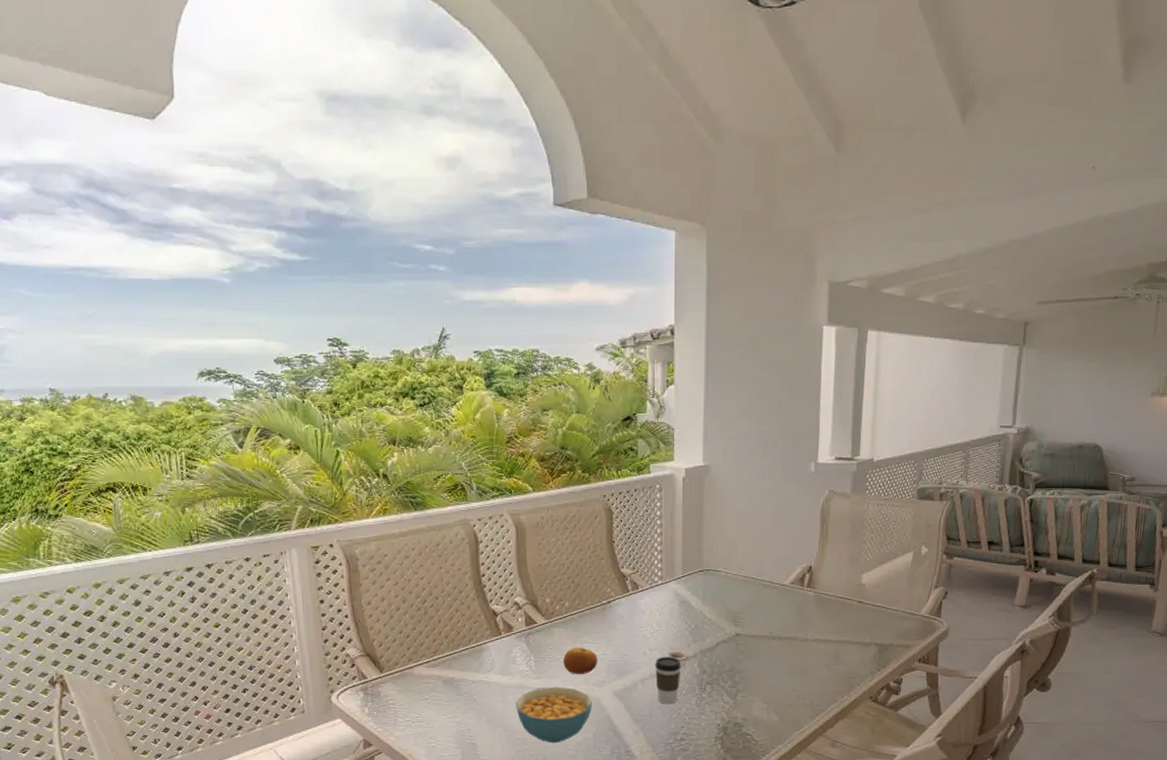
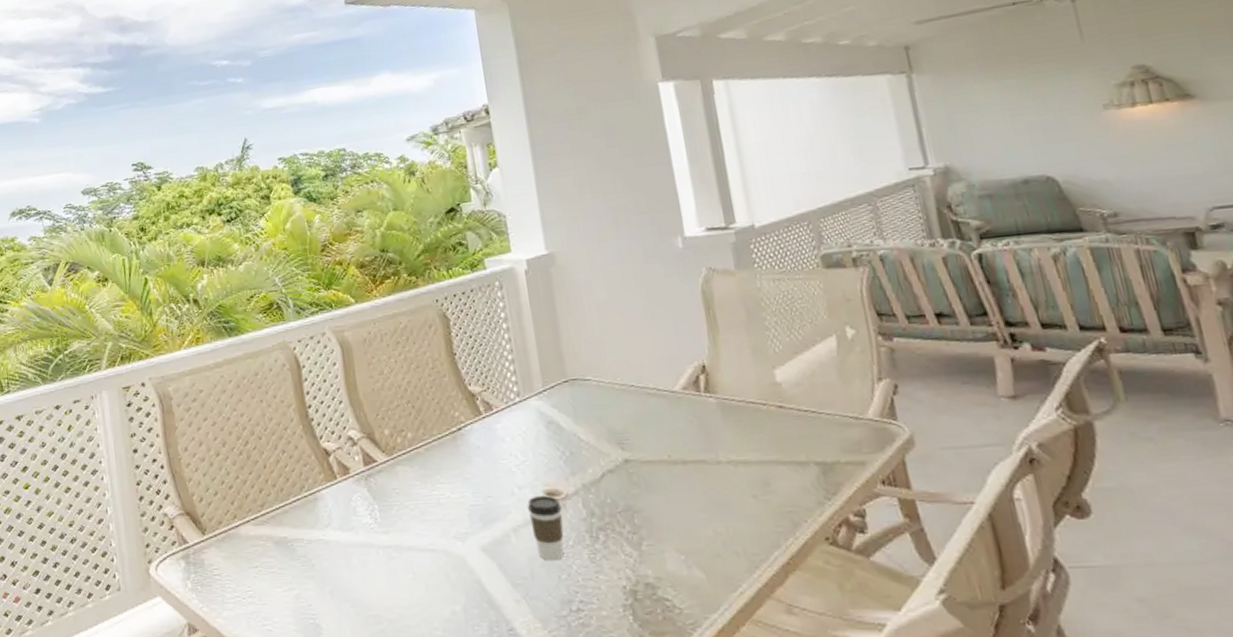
cereal bowl: present [516,686,593,744] -> none [362,542,457,621]
fruit: present [563,647,597,675] -> none [413,489,456,526]

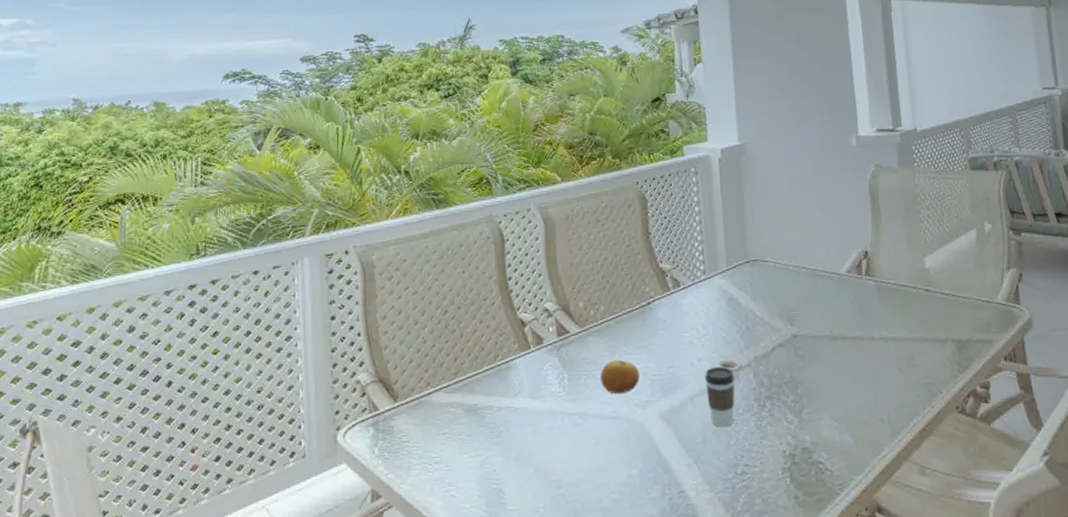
fruit: none [413,489,456,526] -> present [600,359,640,395]

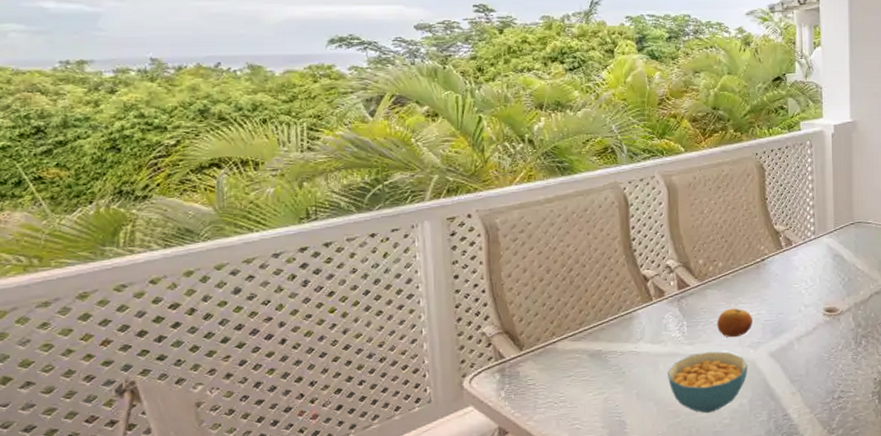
cereal bowl: none [548,410,637,485] -> present [668,351,749,414]
coffee cup: present [704,366,735,428] -> none [810,311,837,362]

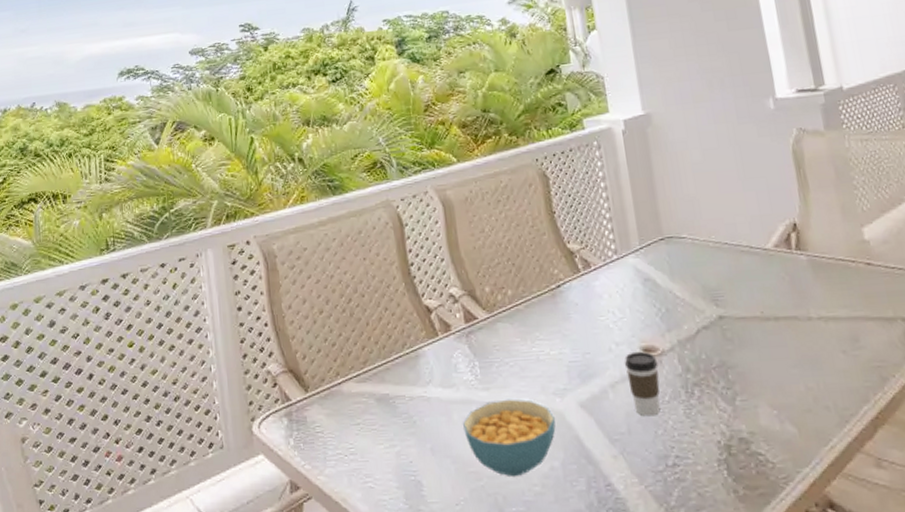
fruit: present [717,308,752,338] -> none [513,345,555,383]
coffee cup: none [810,311,837,362] -> present [624,351,661,417]

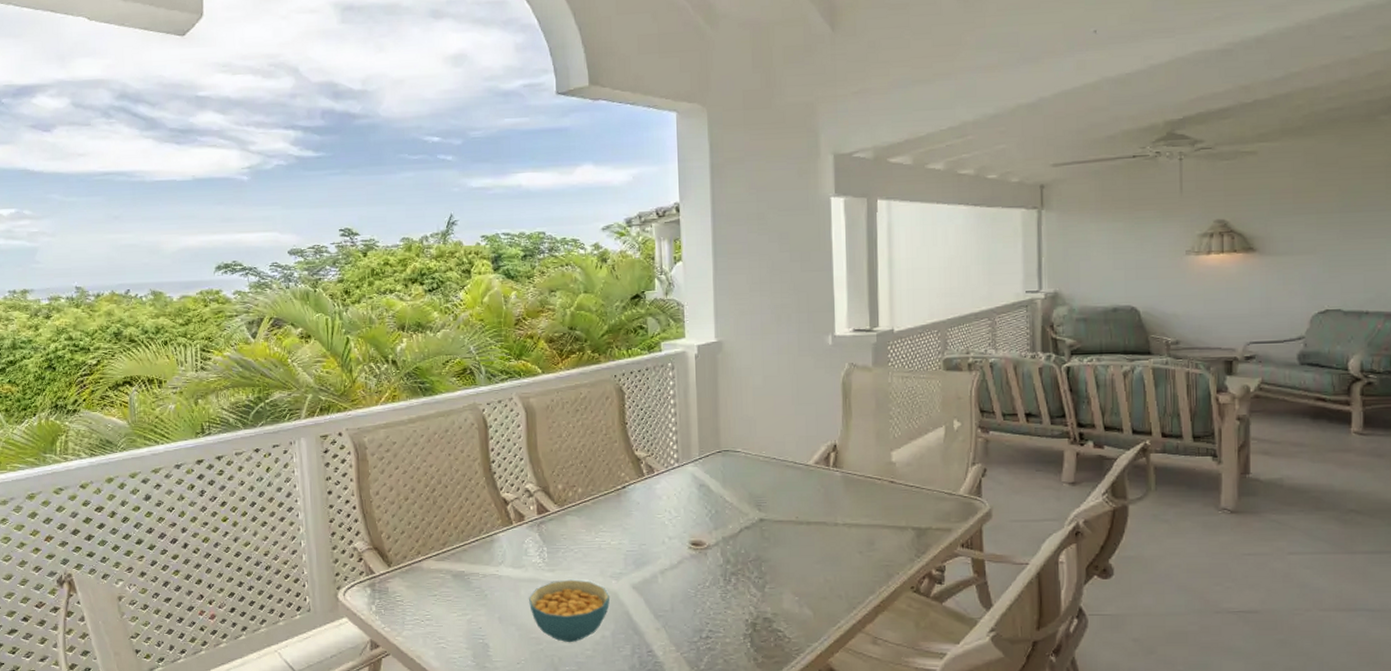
coffee cup: present [624,351,661,417] -> none [674,545,703,598]

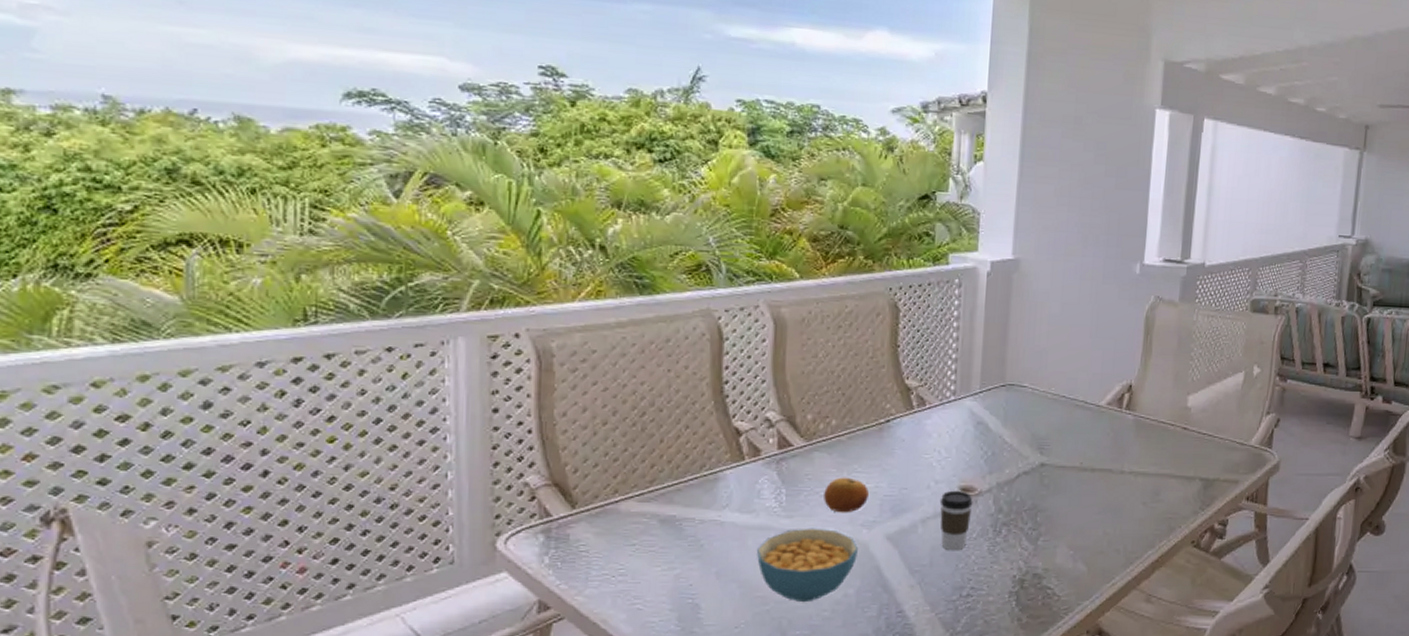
fruit: none [578,536,614,567] -> present [824,477,869,513]
coffee cup: none [674,545,703,598] -> present [939,490,973,551]

